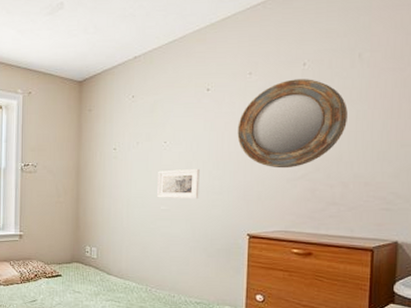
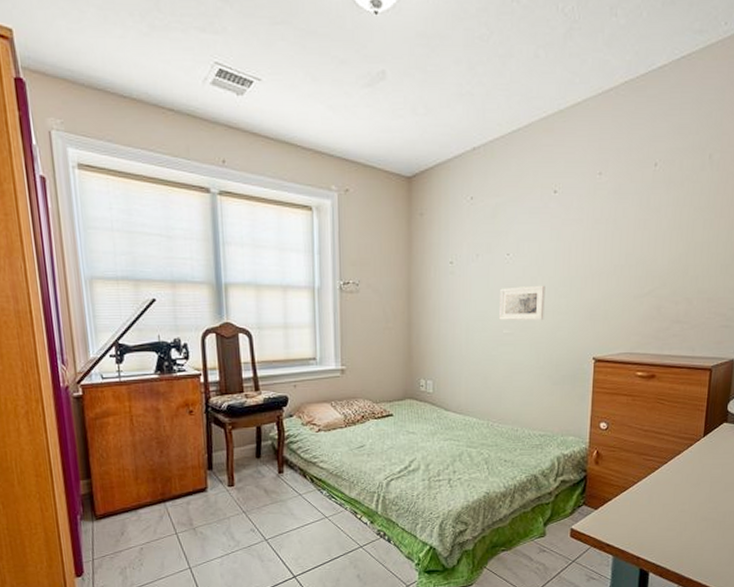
home mirror: present [237,79,348,169] -> none [585,182,696,284]

